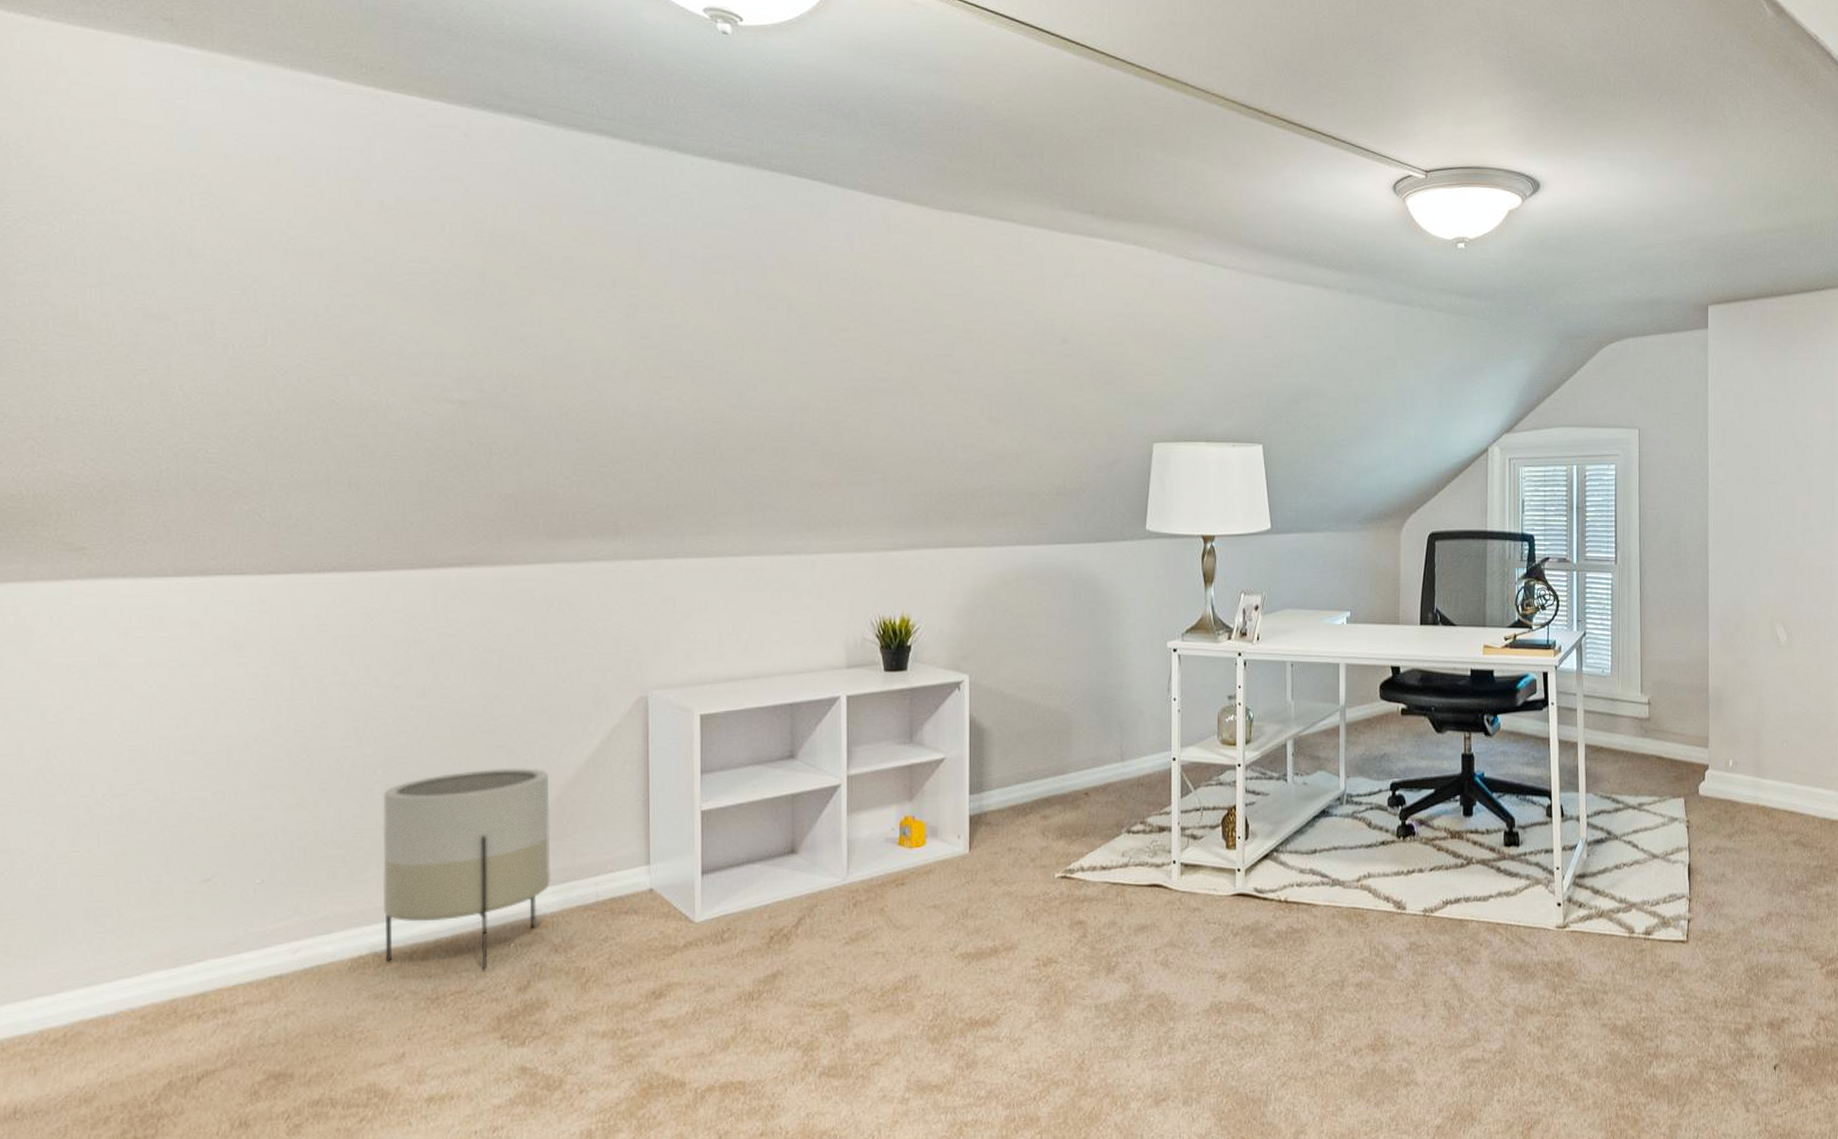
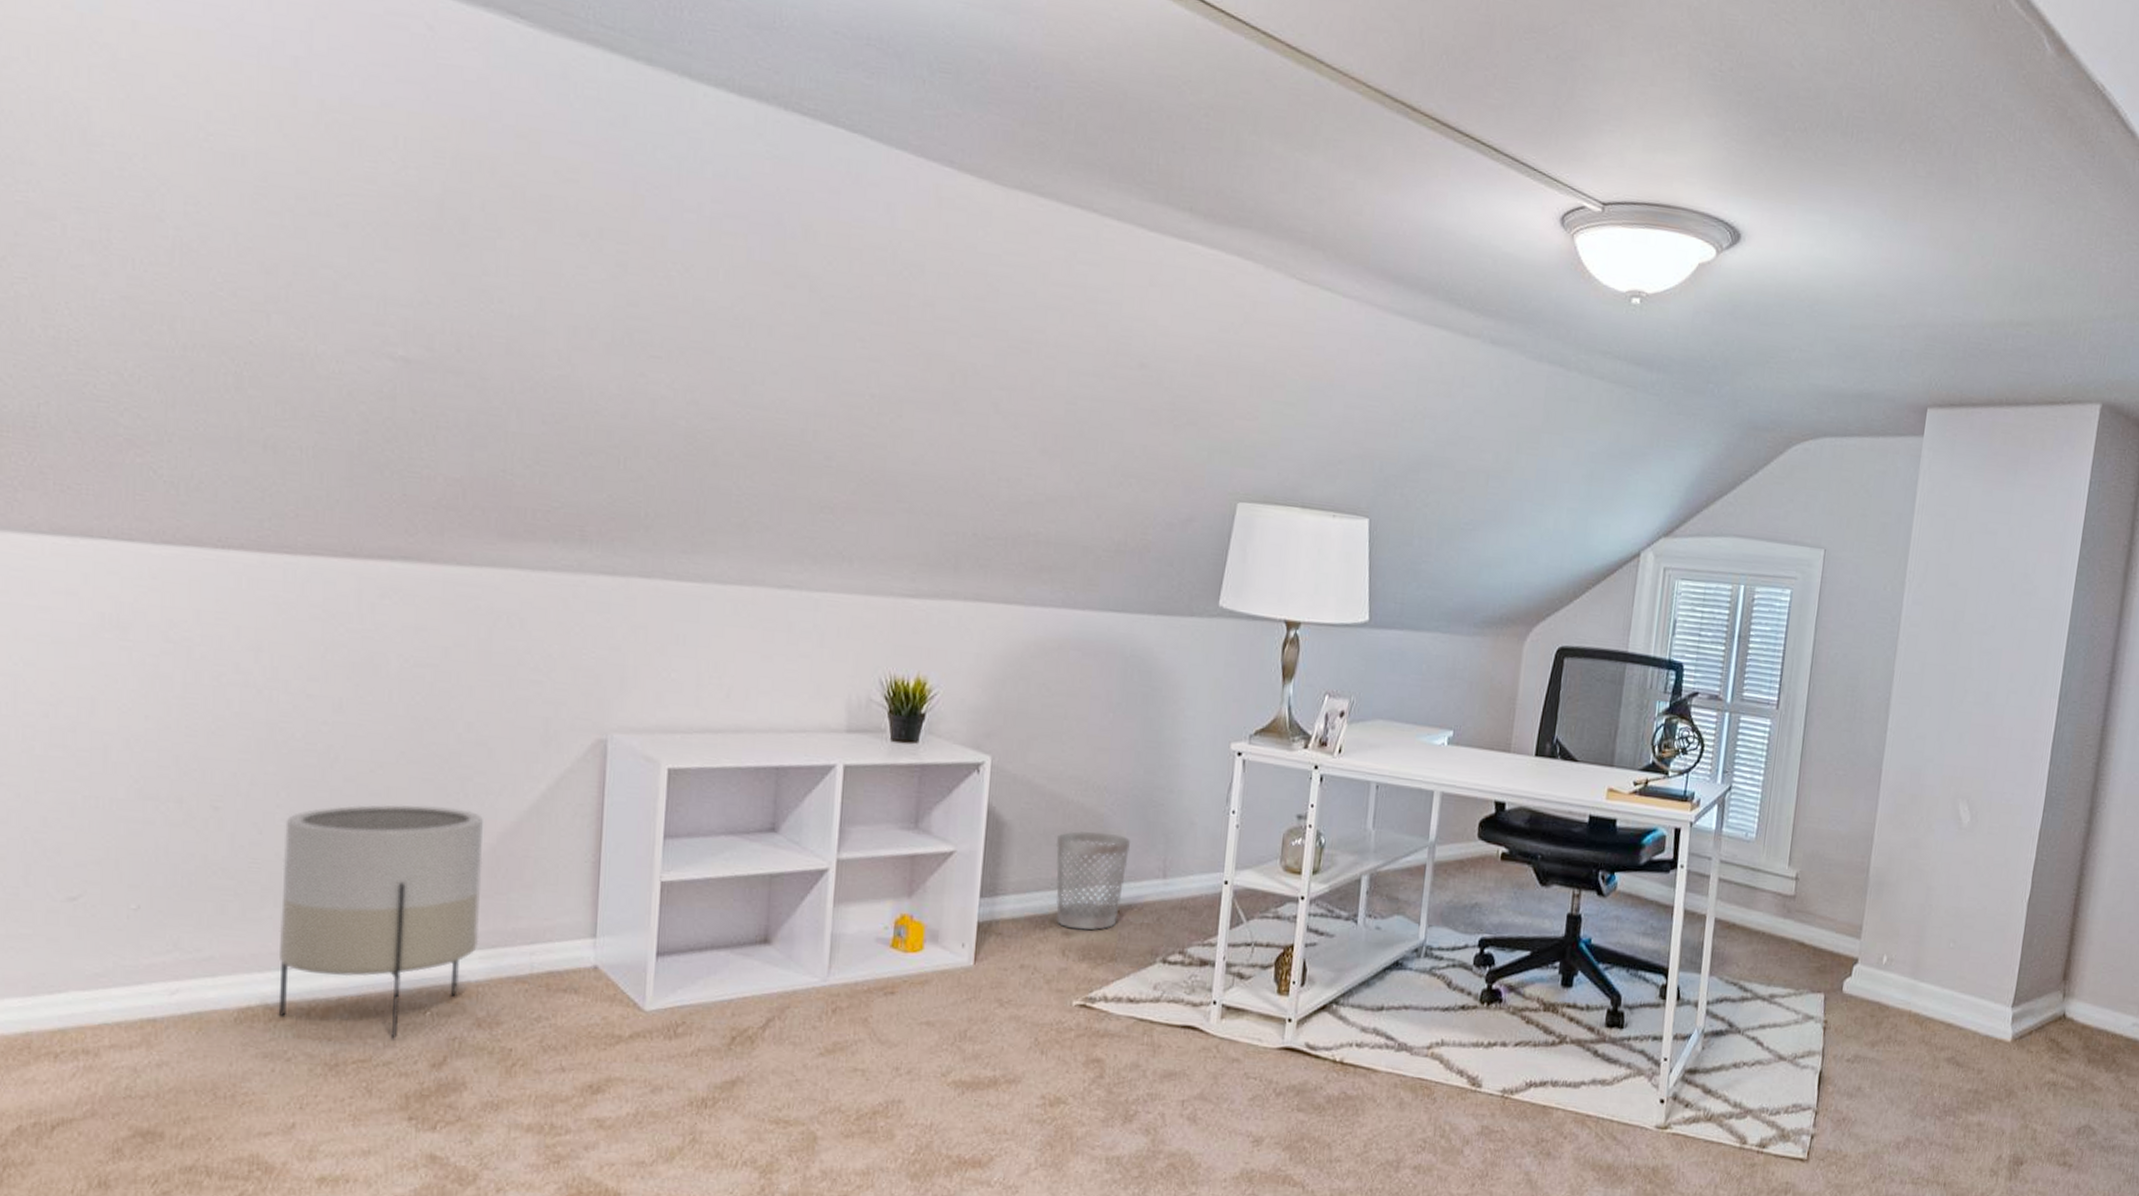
wastebasket: none [1029,728,1091,813] -> present [1055,831,1130,930]

